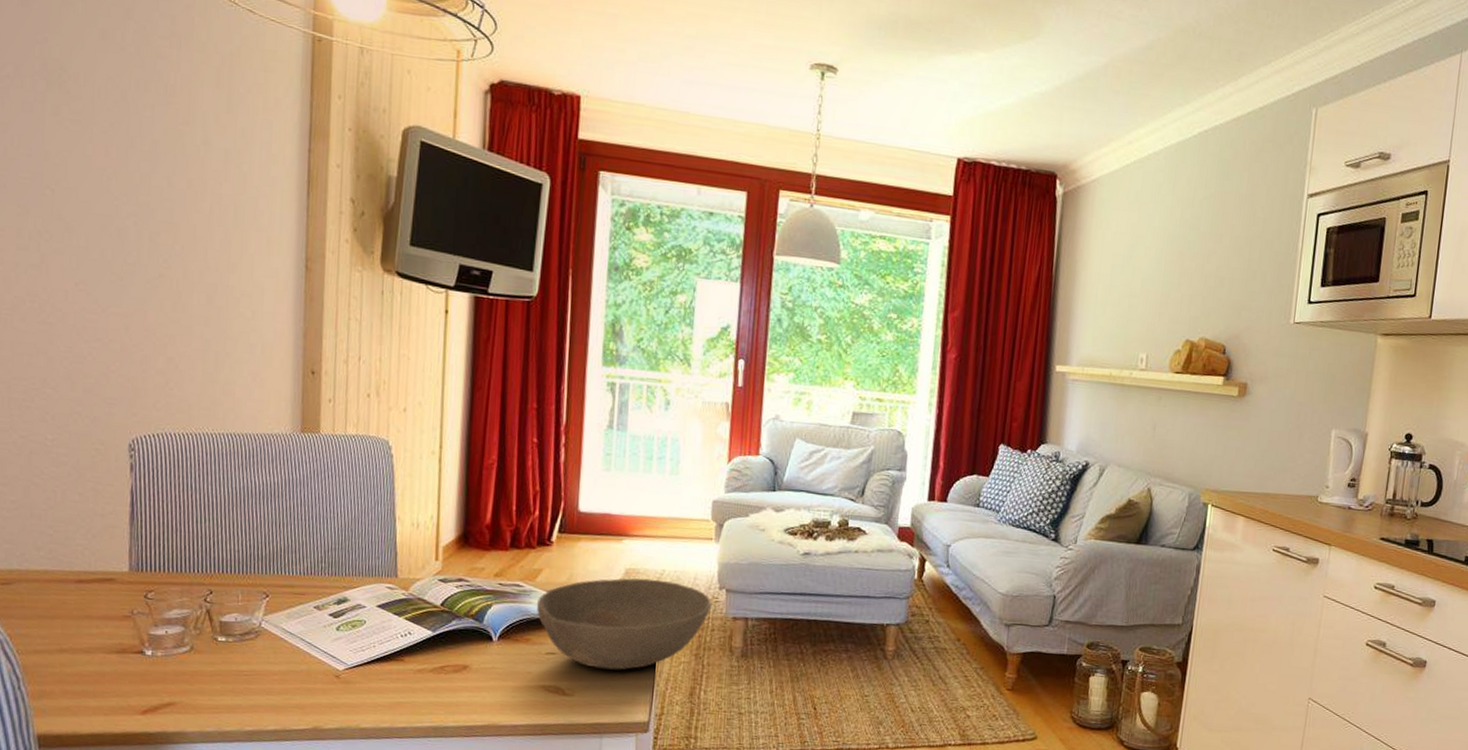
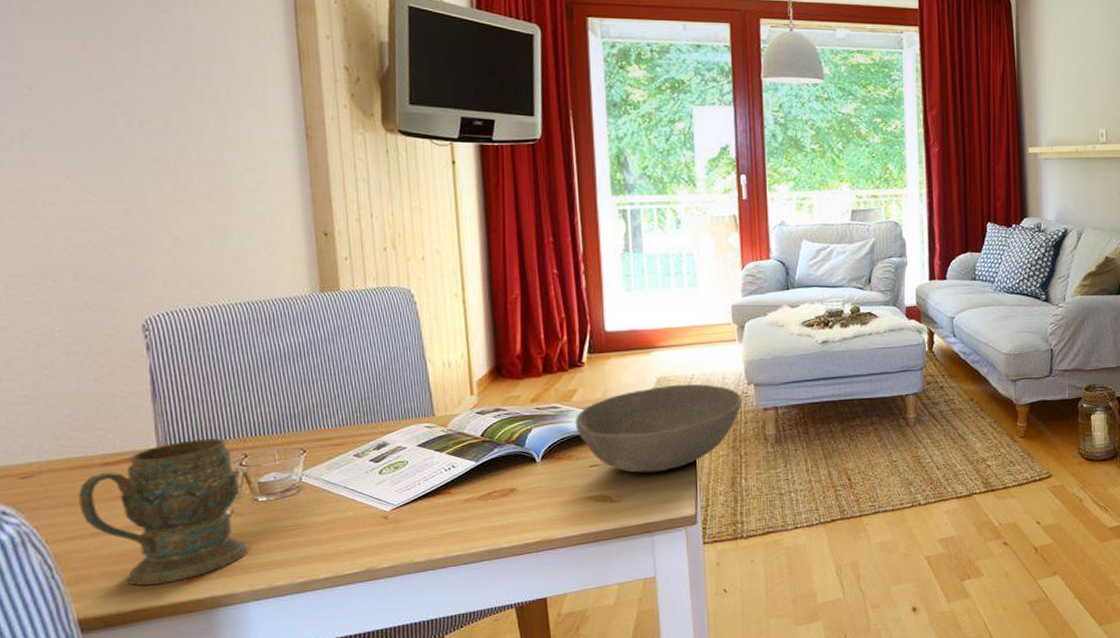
mug: none [51,568,204,712] -> present [78,438,249,586]

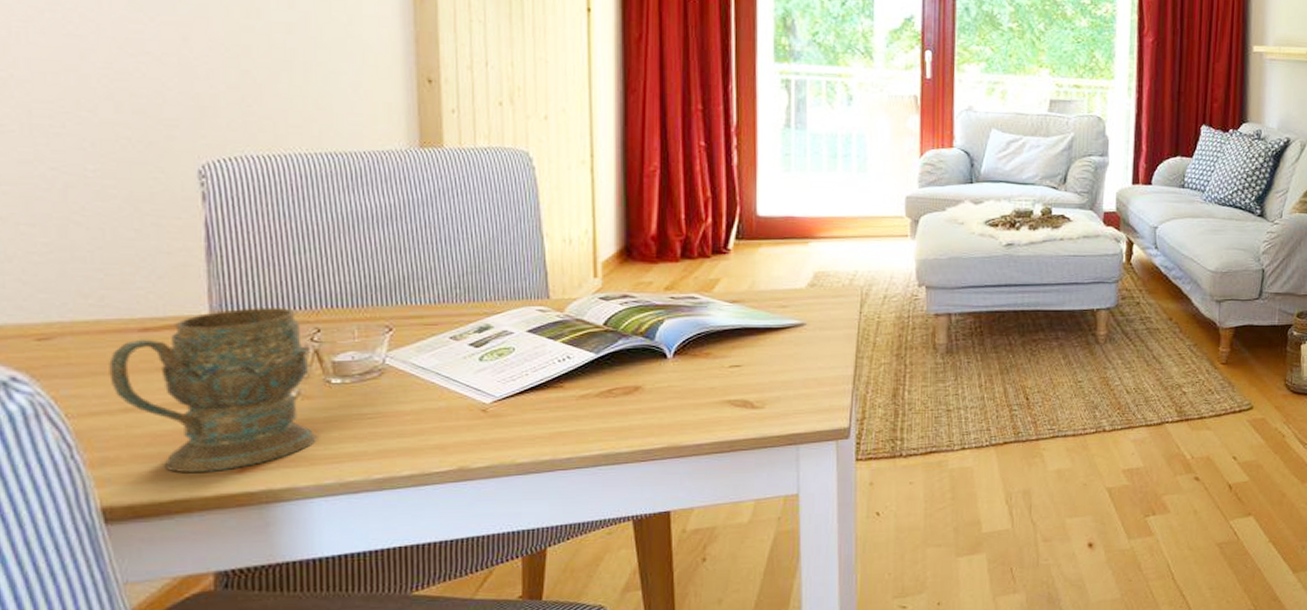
bowl: present [575,384,742,473] -> none [715,280,910,378]

